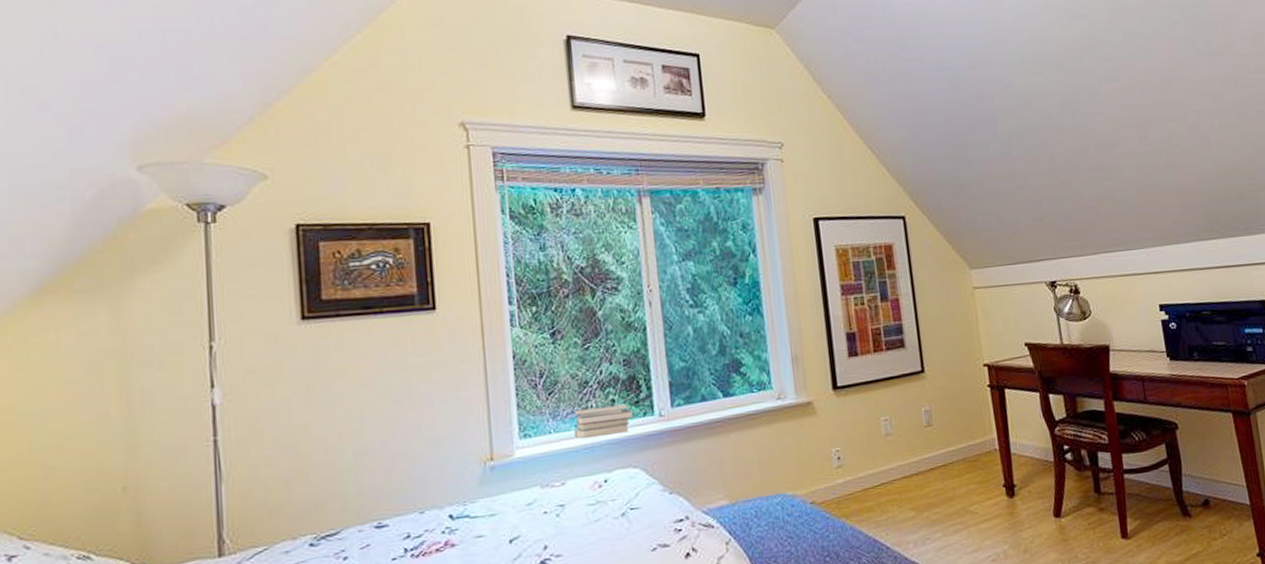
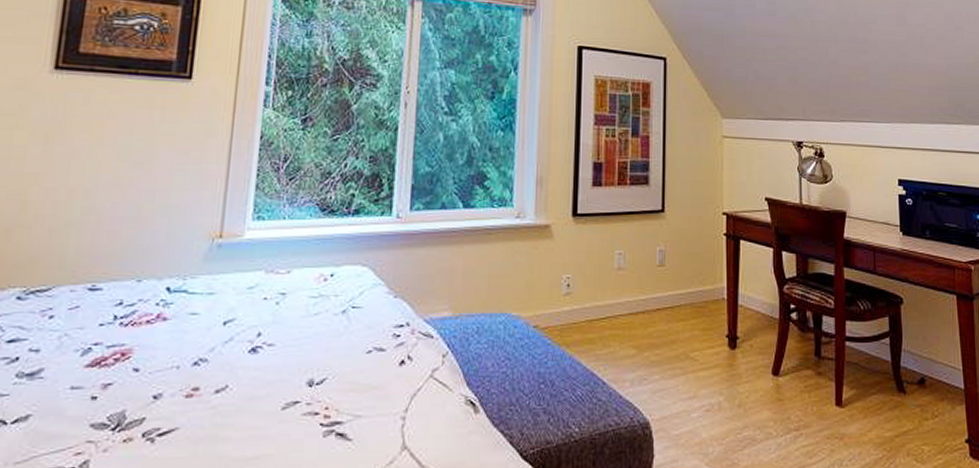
books: present [575,404,633,439] -> none [309,199,371,230]

